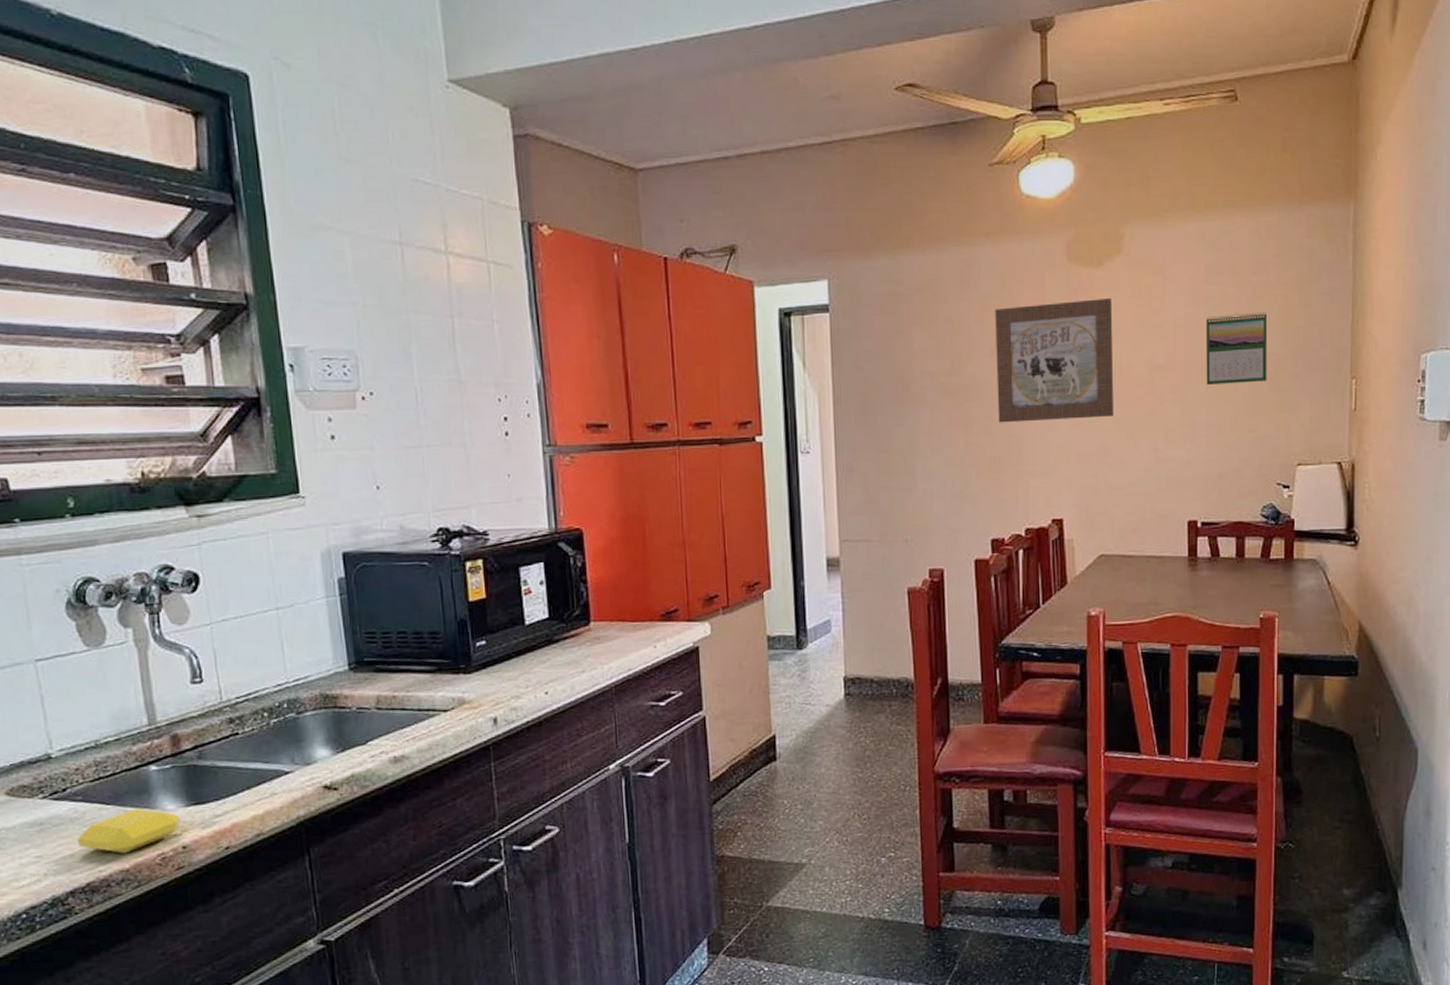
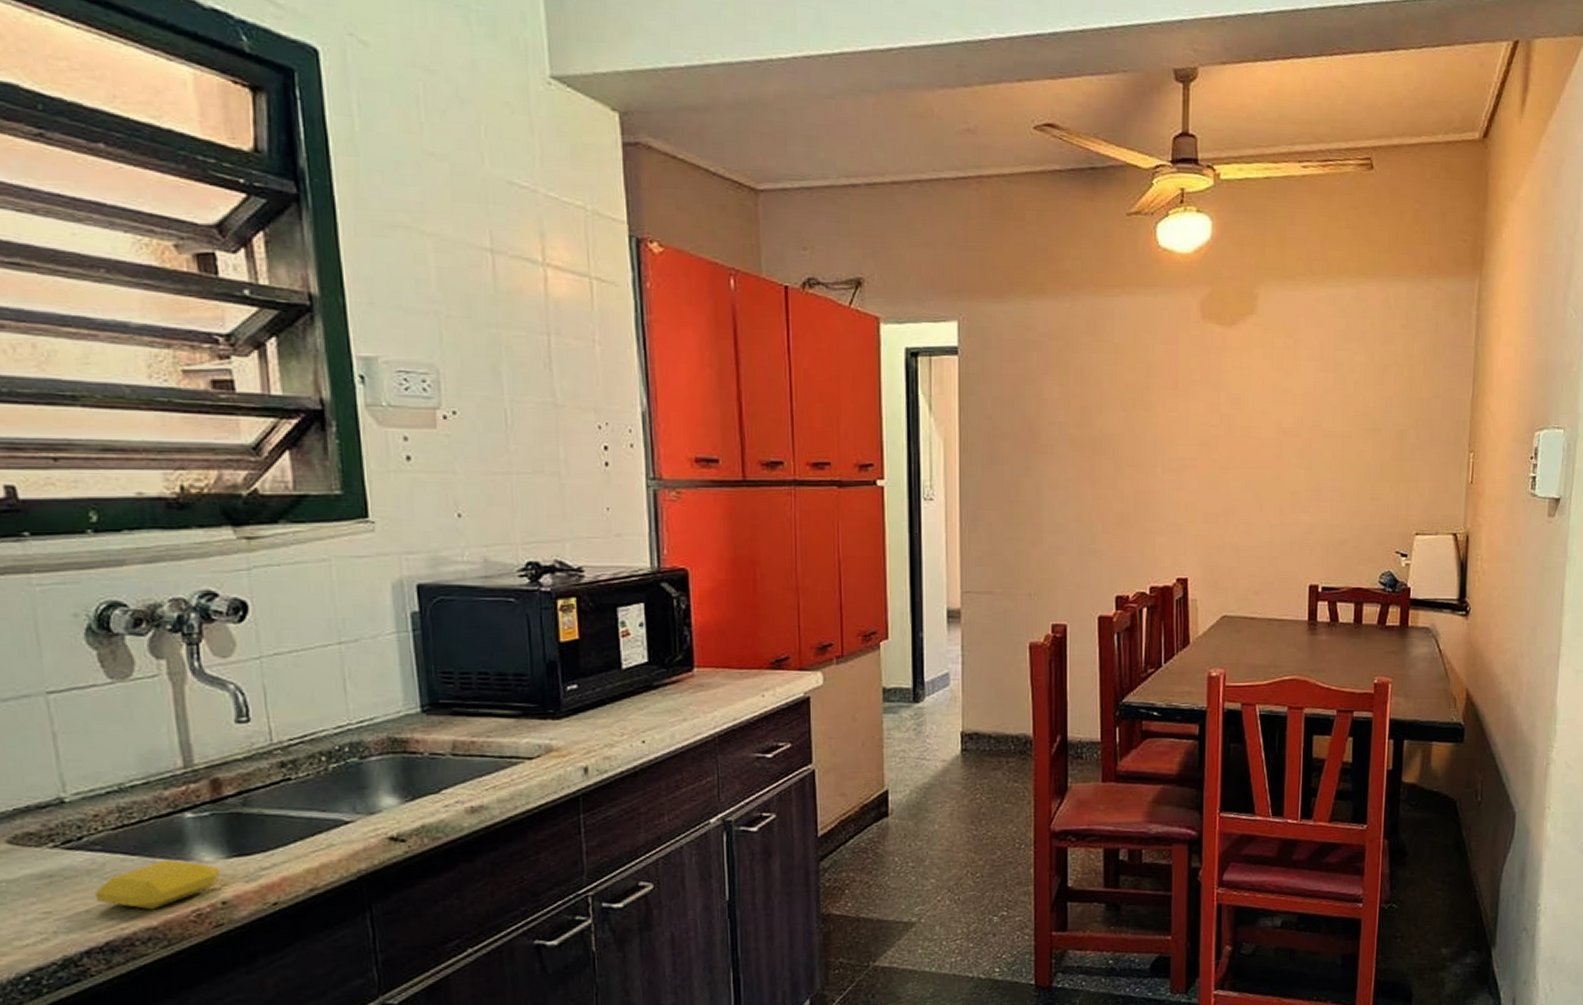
wall art: present [995,297,1113,423] -> none [1127,357,1243,479]
calendar: present [1205,312,1267,386] -> none [1332,381,1392,452]

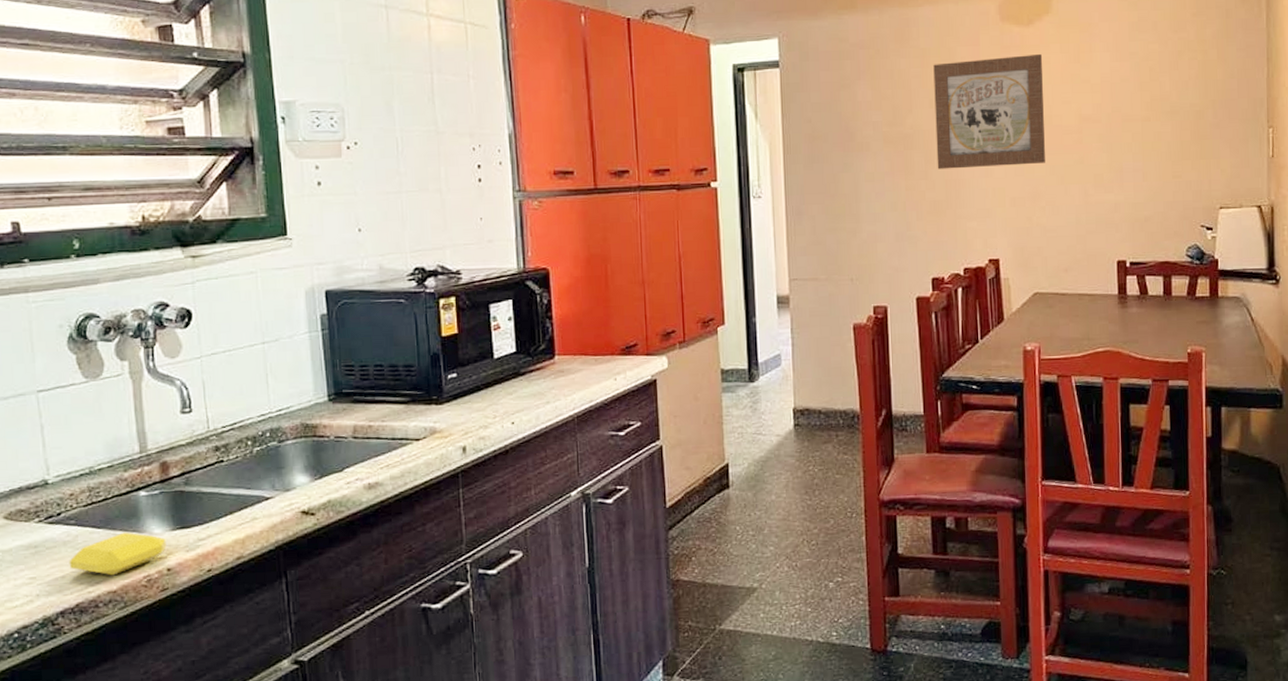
wall art: none [1127,357,1243,479] -> present [933,53,1045,170]

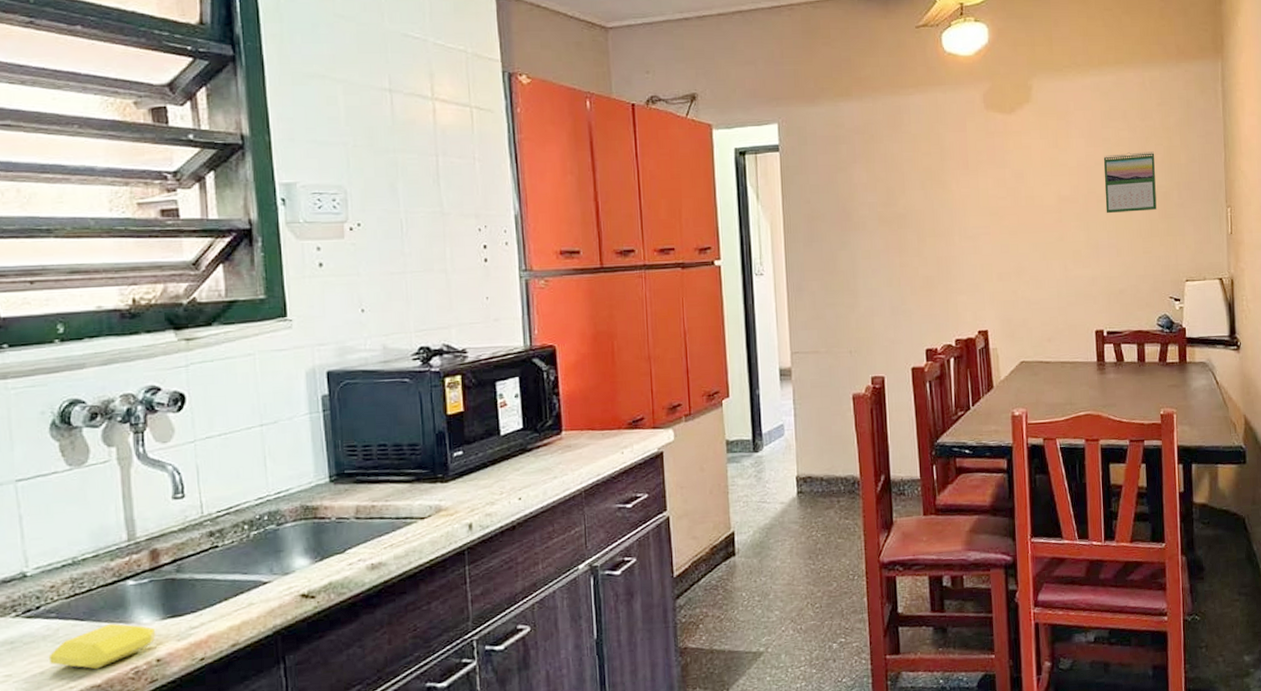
wall art: present [933,53,1045,170] -> none [924,139,1028,247]
calendar: none [1130,66,1189,135] -> present [1103,151,1157,214]

